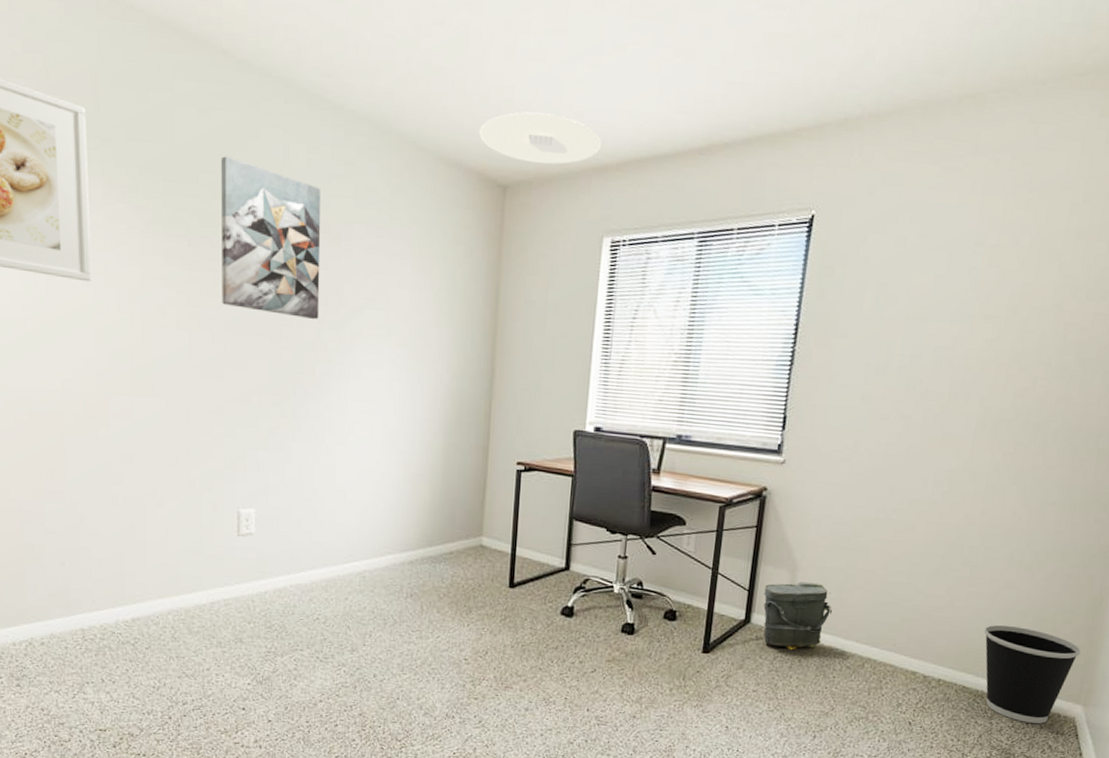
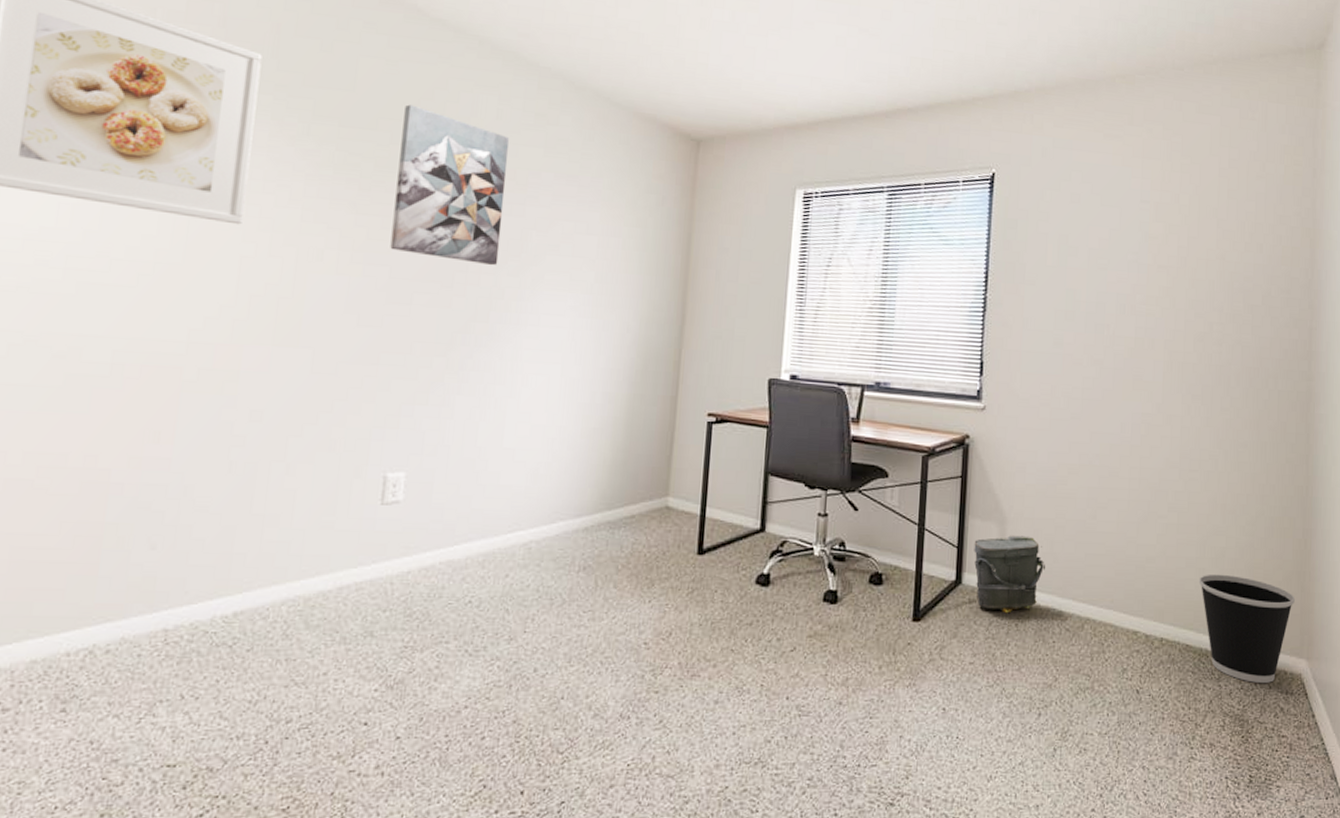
ceiling light: present [479,111,602,165] -> none [674,74,793,123]

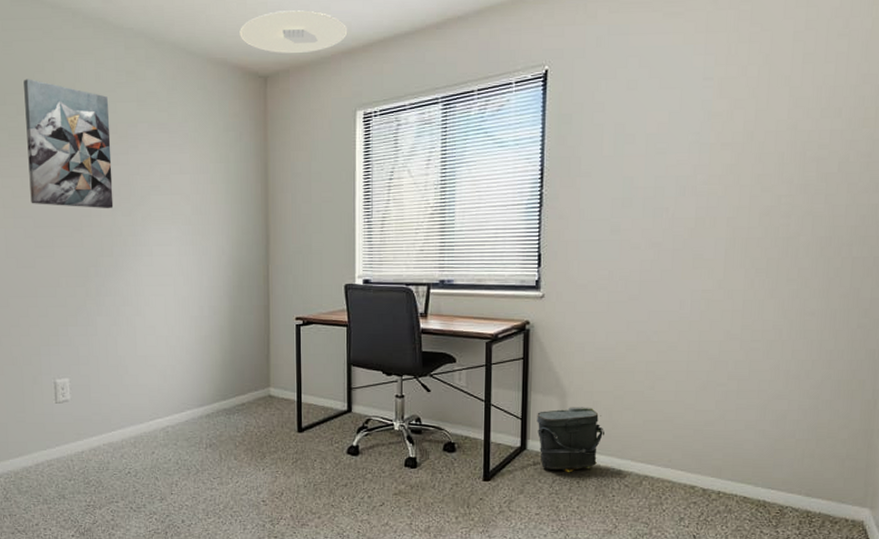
ceiling light: none [674,74,793,123] -> present [239,10,348,54]
wastebasket: present [1198,574,1295,683] -> none [758,434,860,529]

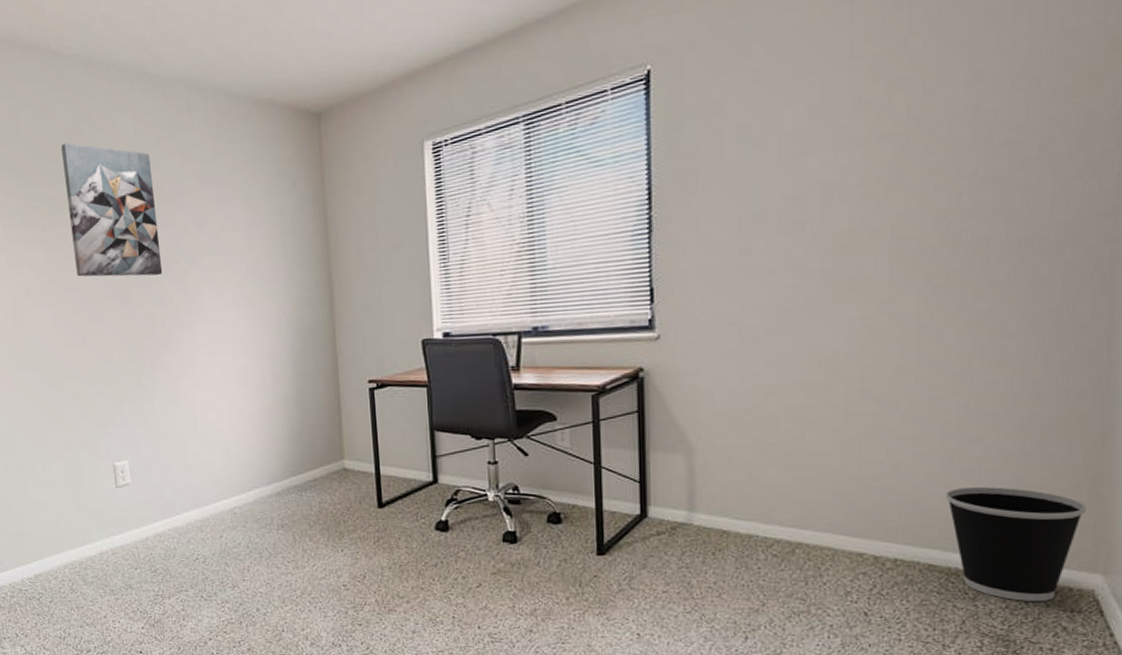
ceiling light: present [239,10,348,54] -> none [287,33,409,86]
bag: present [537,407,604,472] -> none [658,464,744,542]
wastebasket: none [758,434,860,529] -> present [945,486,1086,601]

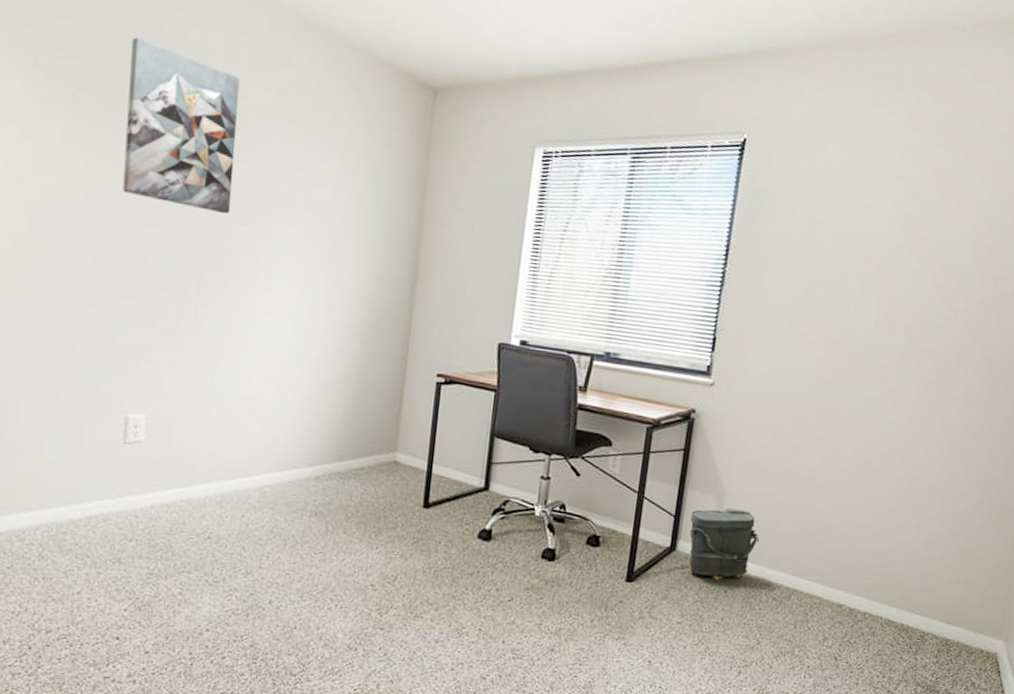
bag: none [658,464,744,542] -> present [689,508,759,579]
wastebasket: present [945,486,1086,601] -> none [908,556,1002,659]

